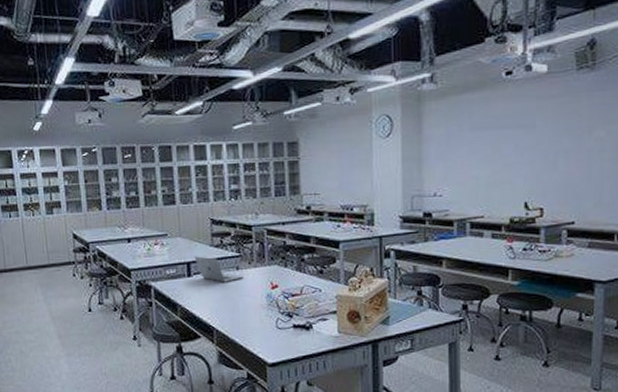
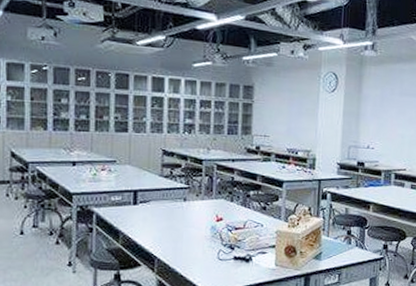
laptop: present [194,256,243,282] -> none [142,185,190,212]

